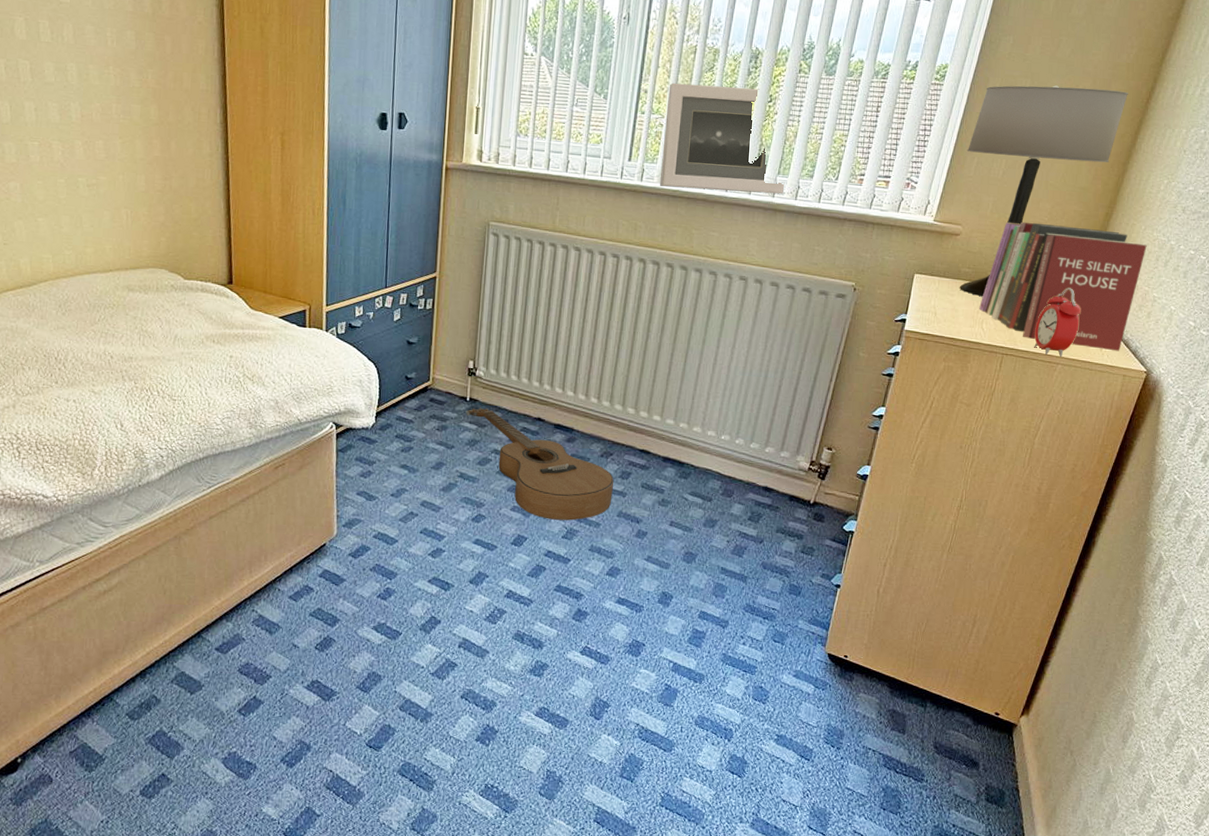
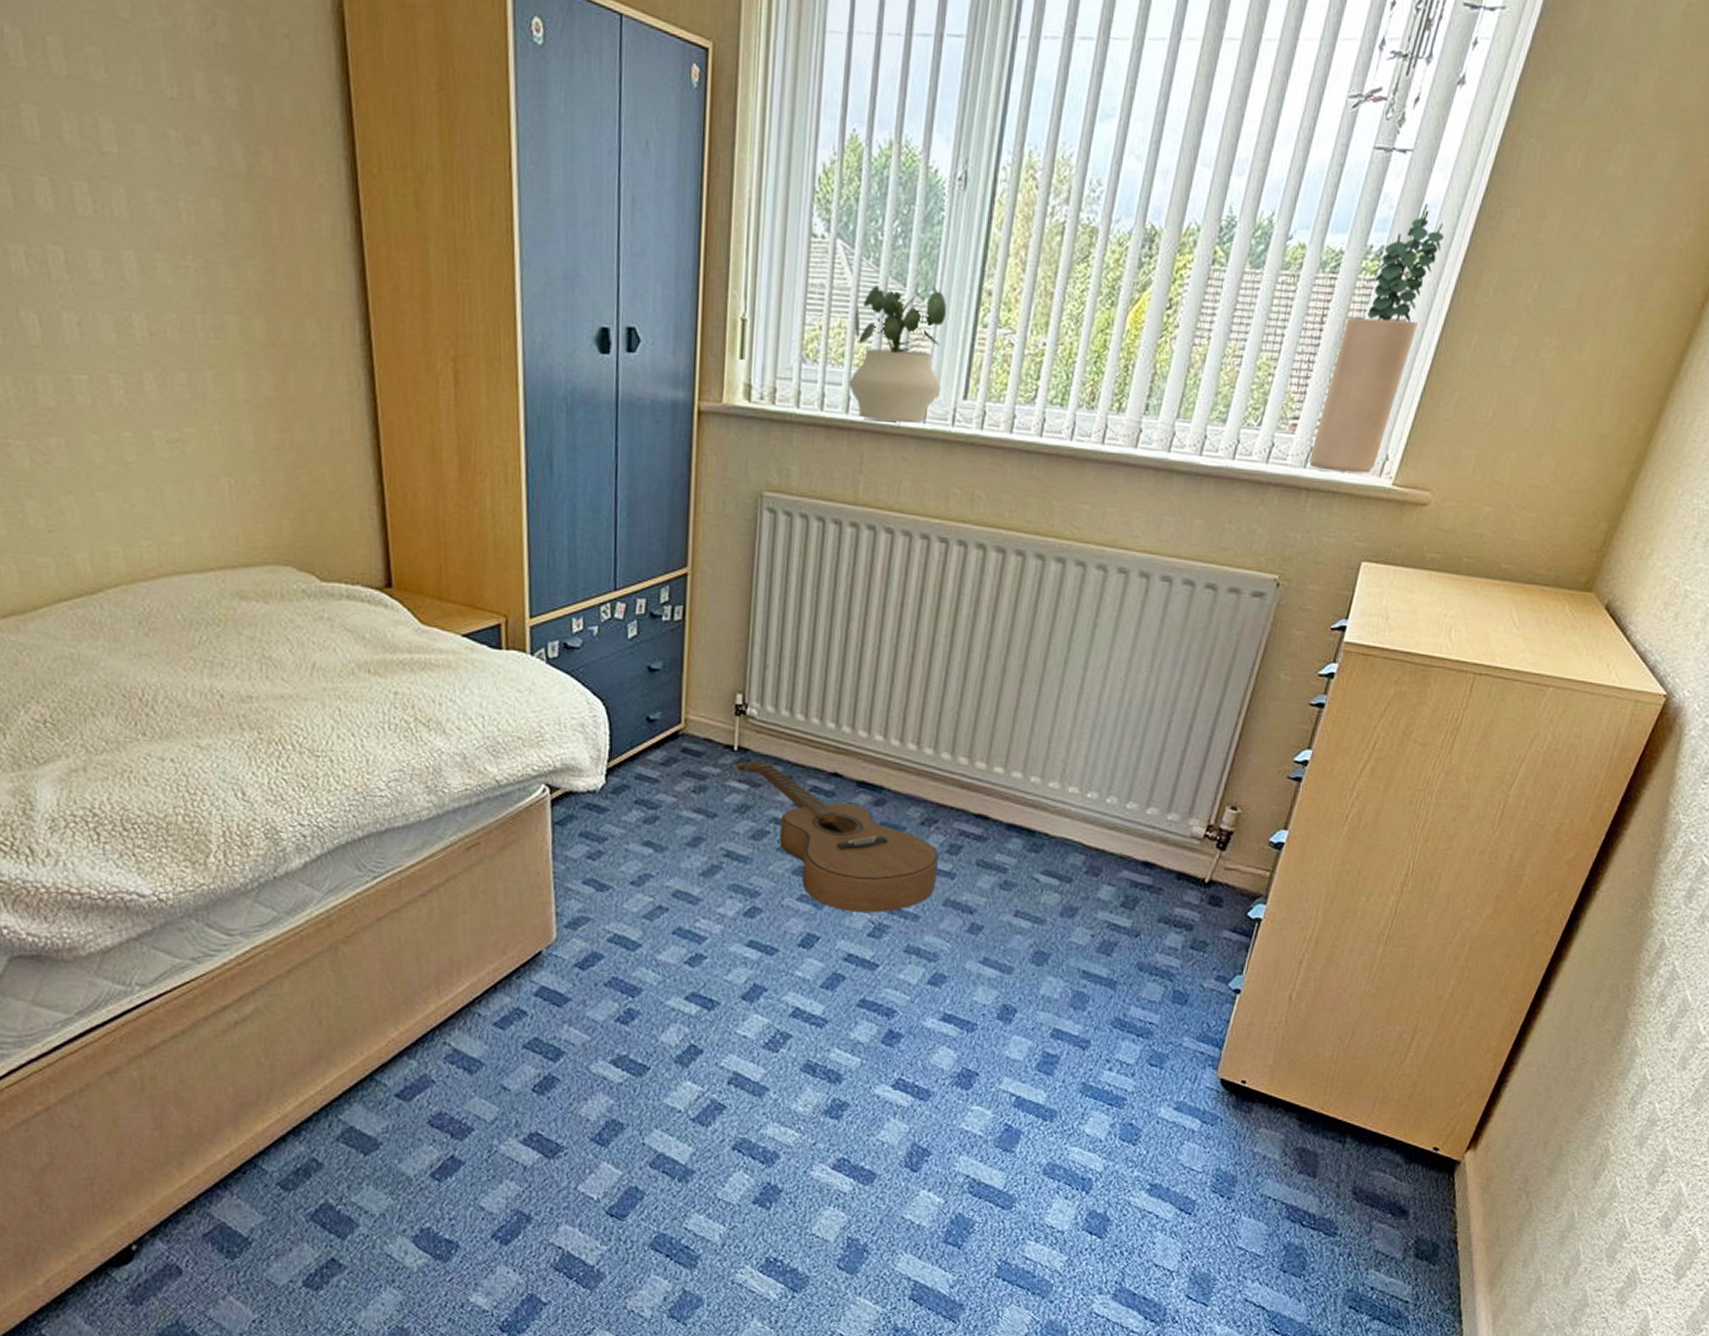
potted plant: none [549,86,617,177] -> present [849,285,947,424]
picture frame: present [659,82,785,194] -> none [1007,279,1186,448]
vase: none [873,34,961,213] -> present [1309,204,1445,474]
table lamp: present [960,85,1129,297] -> none [1422,282,1678,594]
books: present [979,221,1147,352] -> none [1447,484,1683,668]
alarm clock: present [1034,288,1081,358] -> none [1518,579,1586,677]

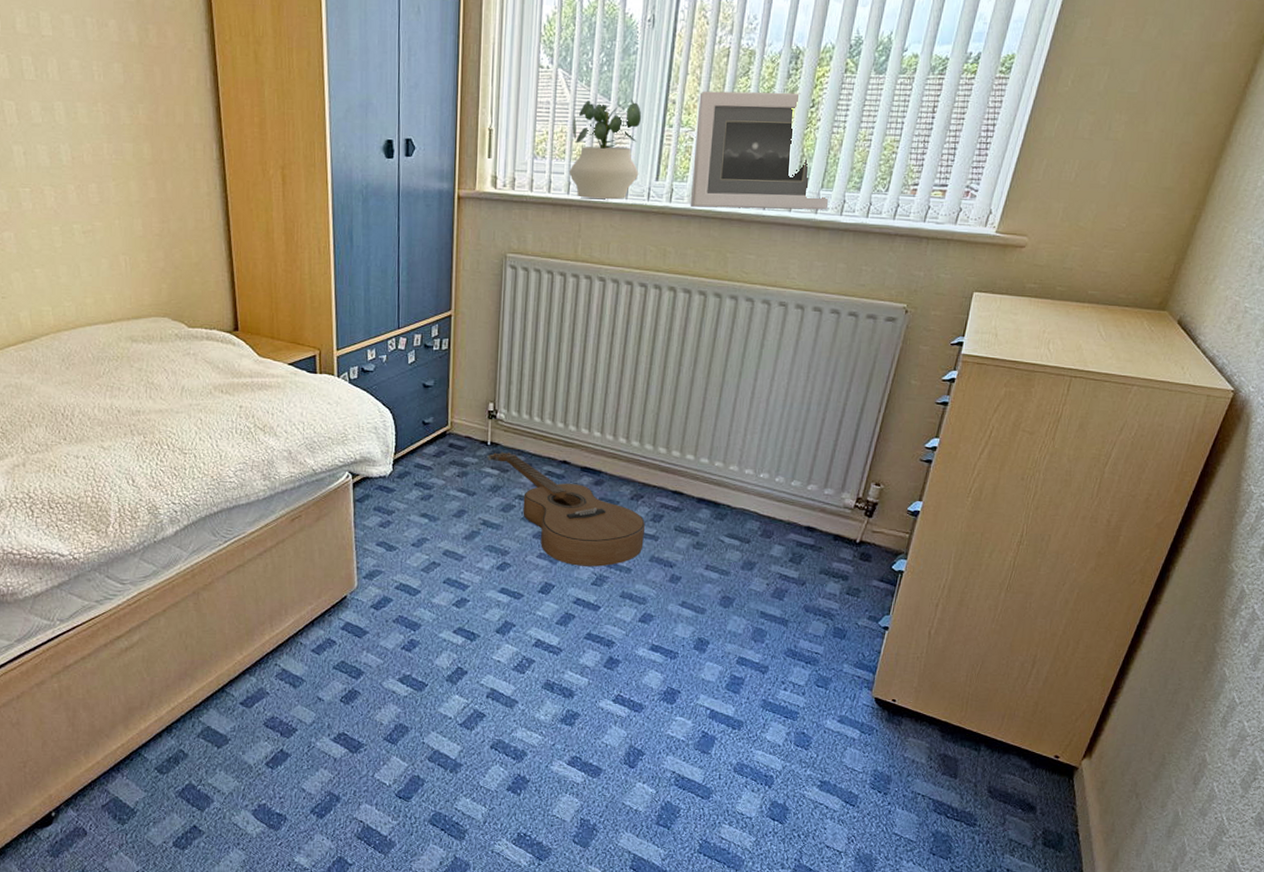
picture frame: none [1007,279,1186,448] -> present [690,91,829,210]
vase: present [1309,204,1445,474] -> none [928,19,1030,225]

